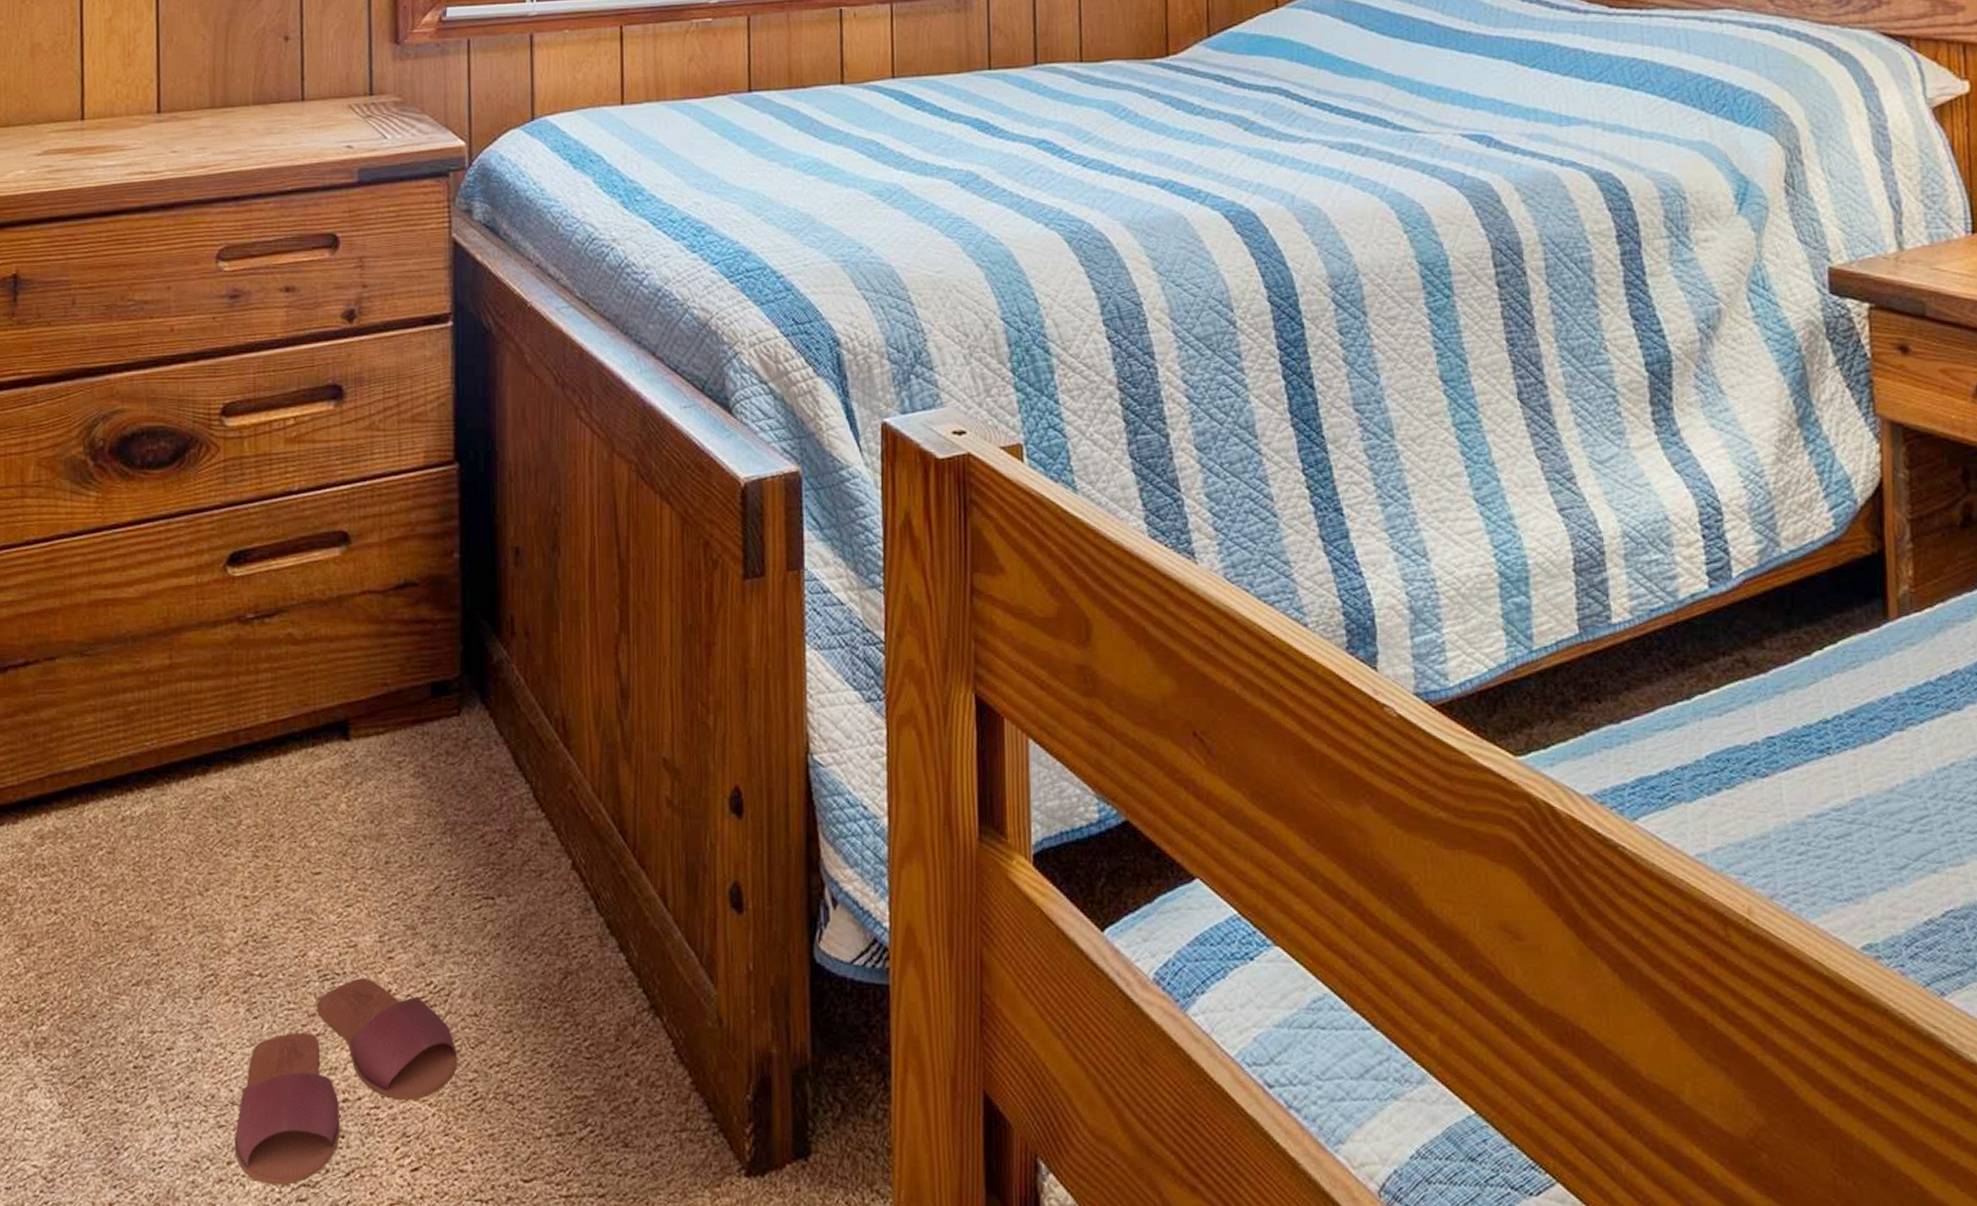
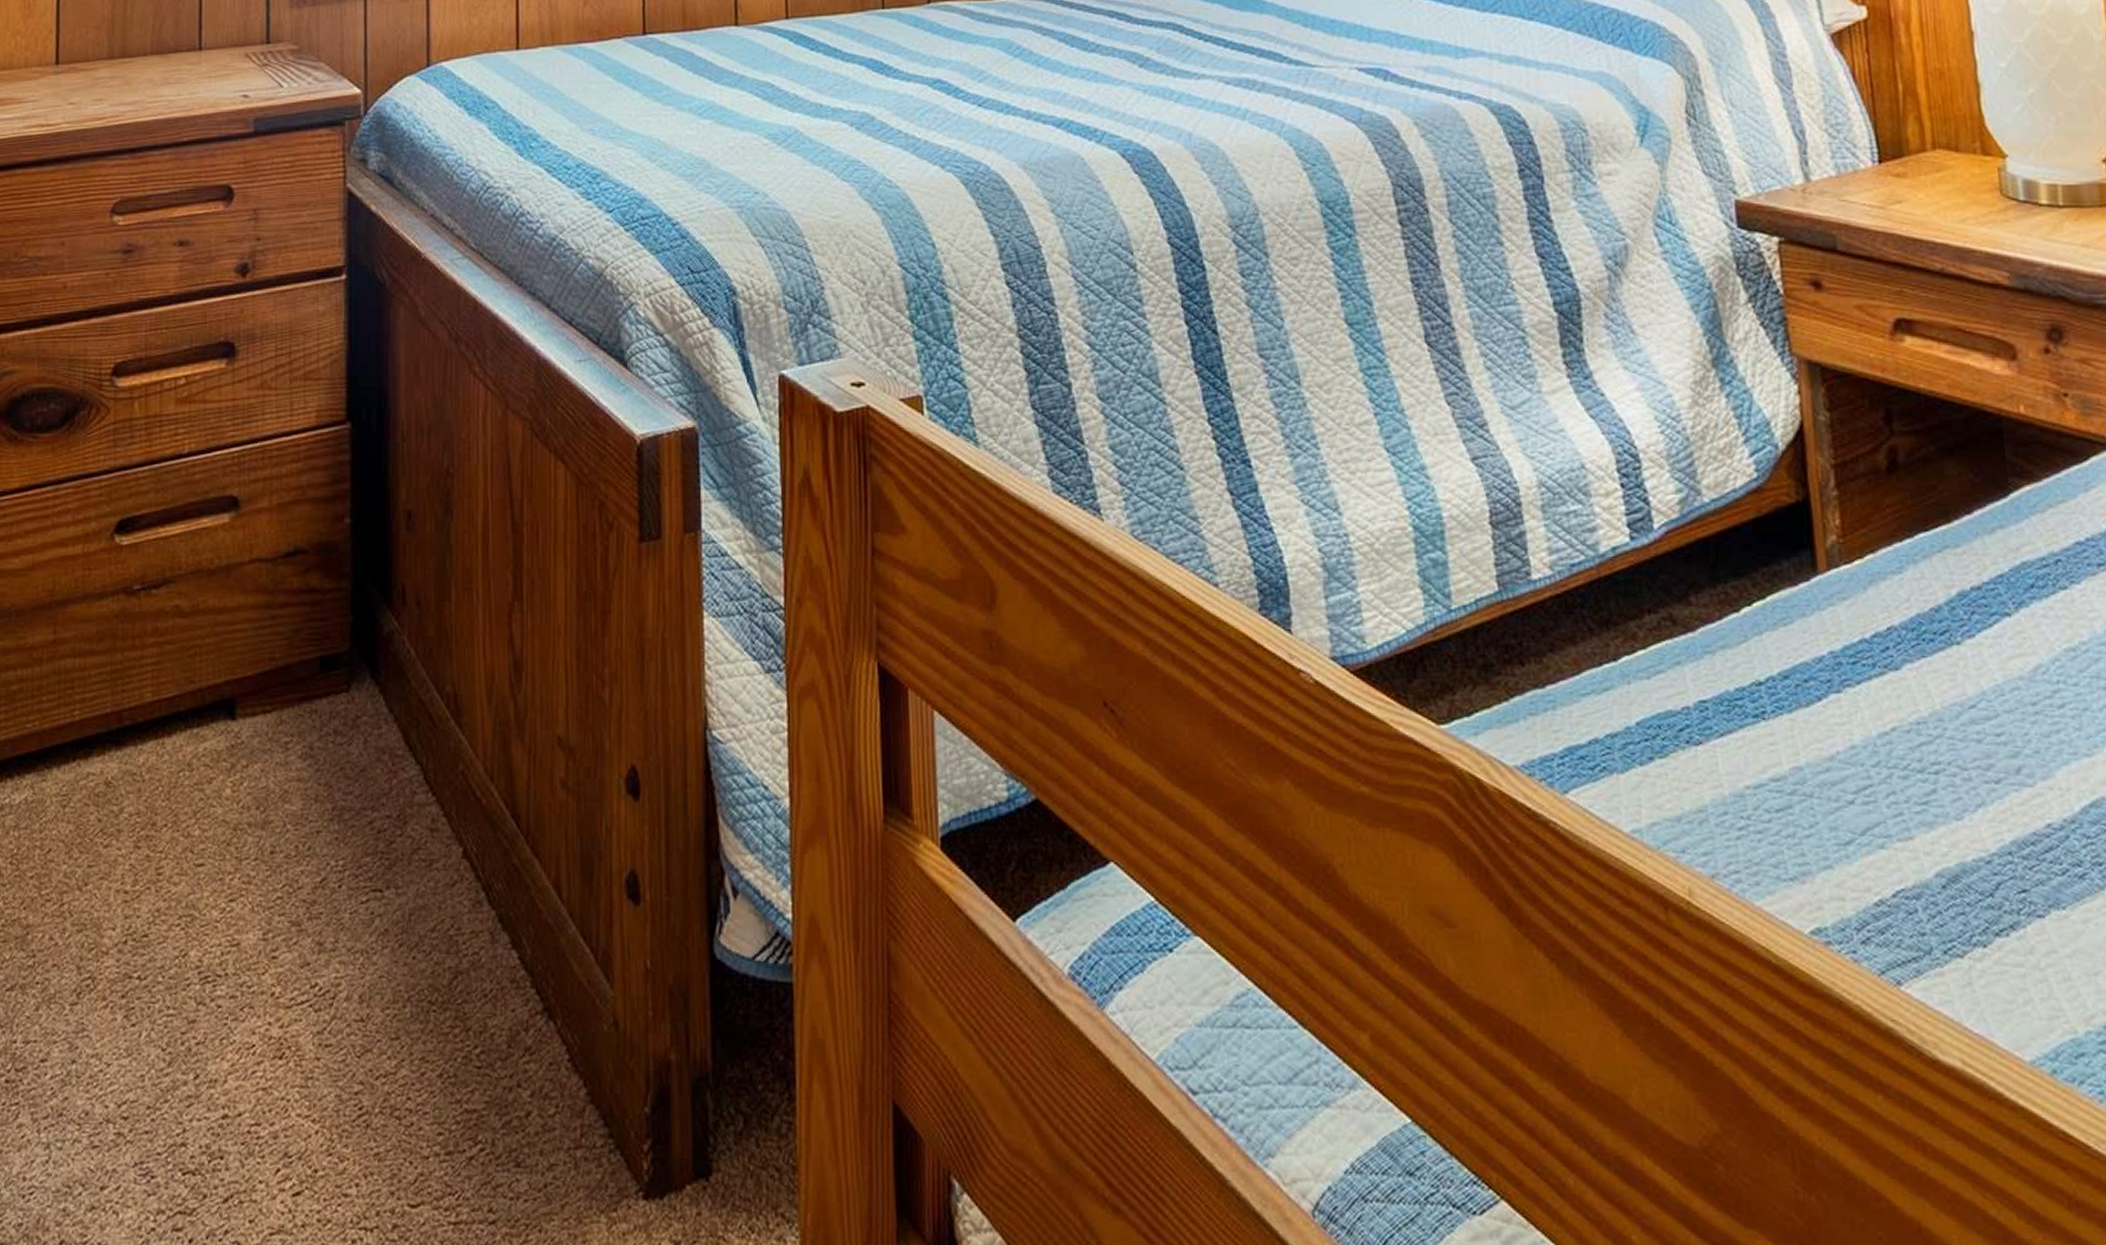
slippers: present [234,978,458,1186] -> none [108,980,343,1213]

